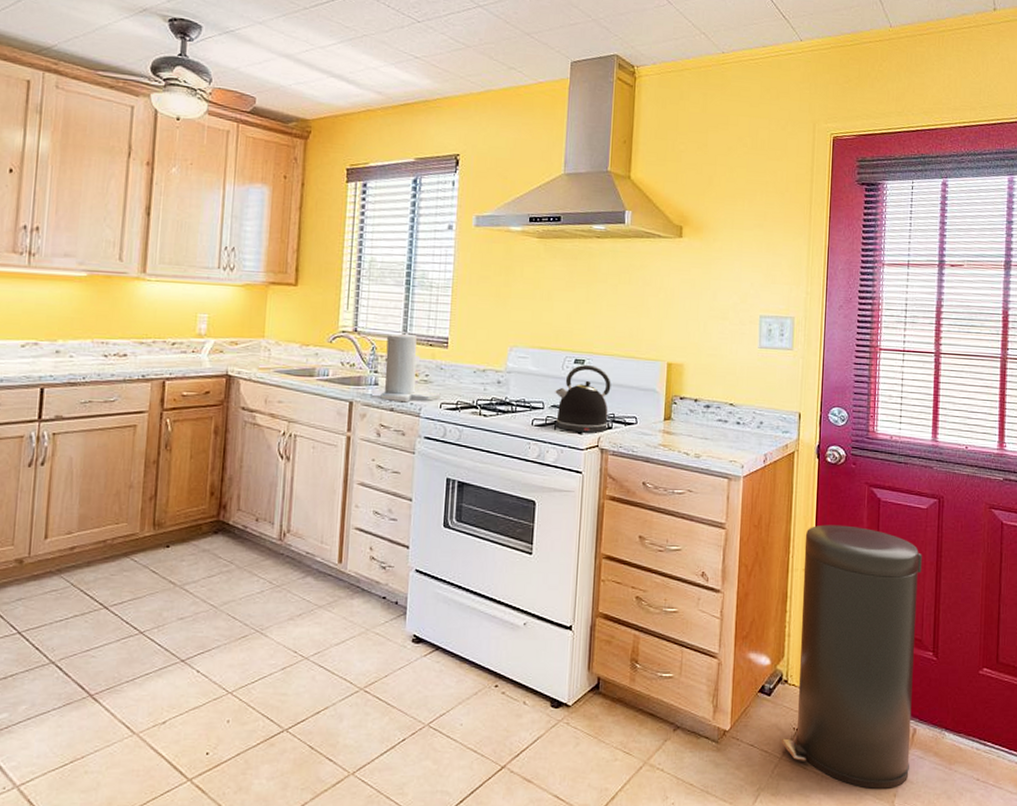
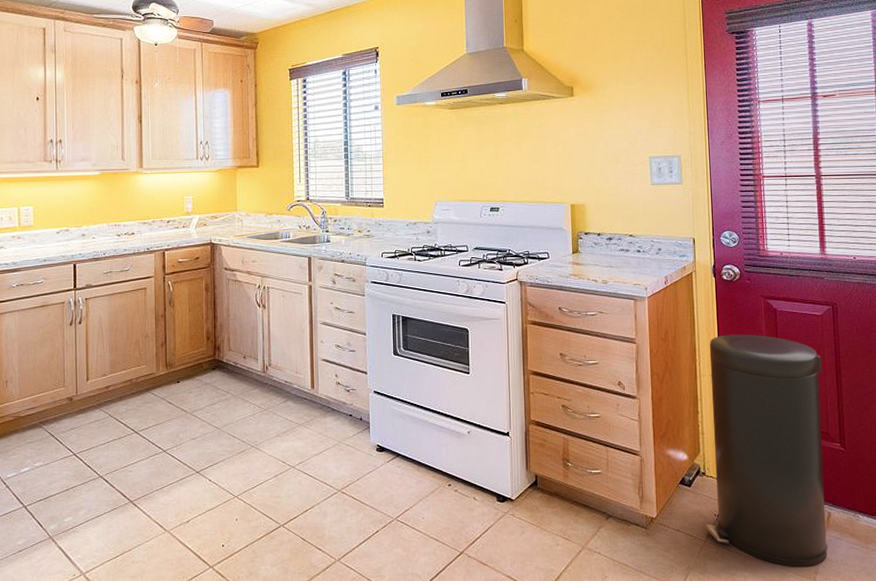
paper towel: present [380,333,441,403] -> none [333,198,381,255]
kettle: present [555,365,612,433] -> none [476,212,527,269]

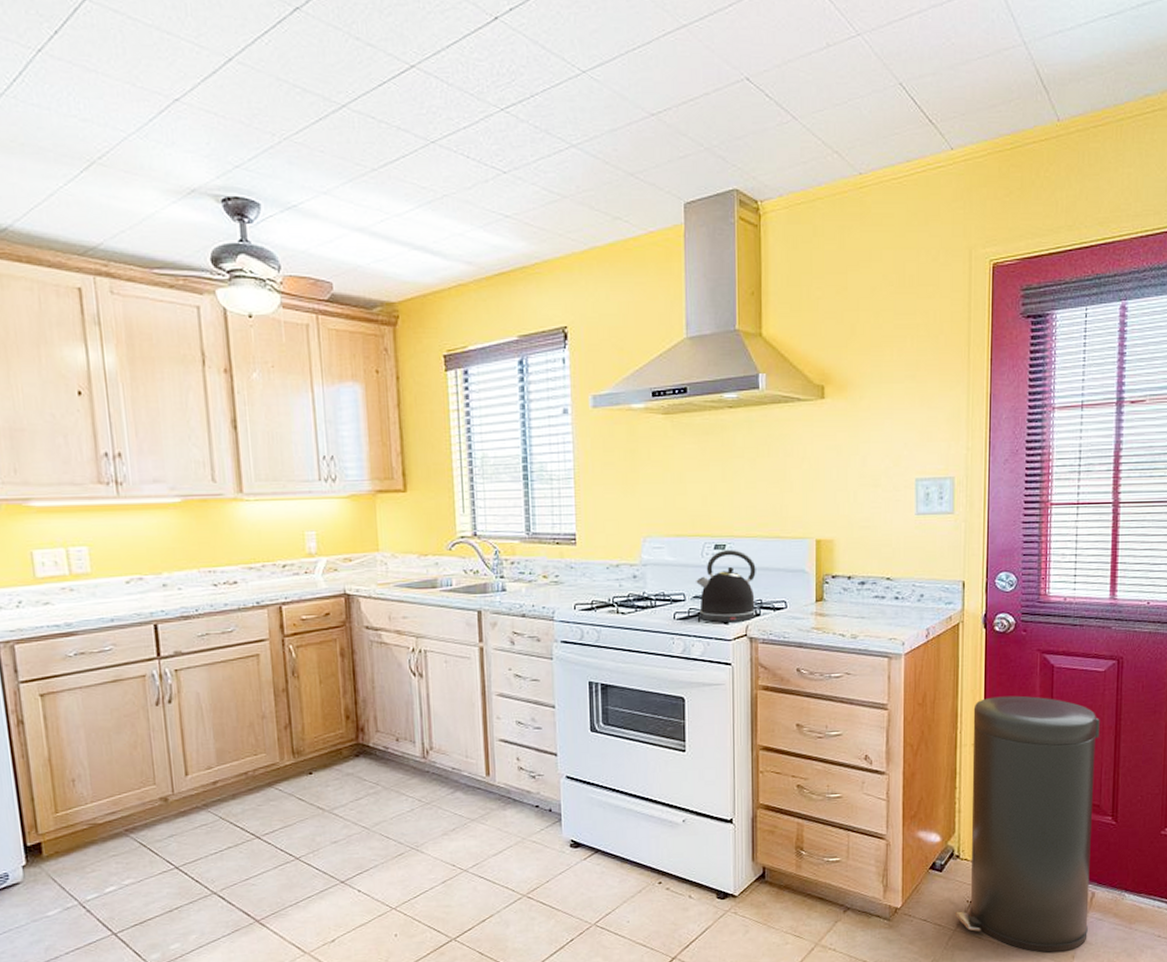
kettle: none [476,212,527,269] -> present [696,550,759,623]

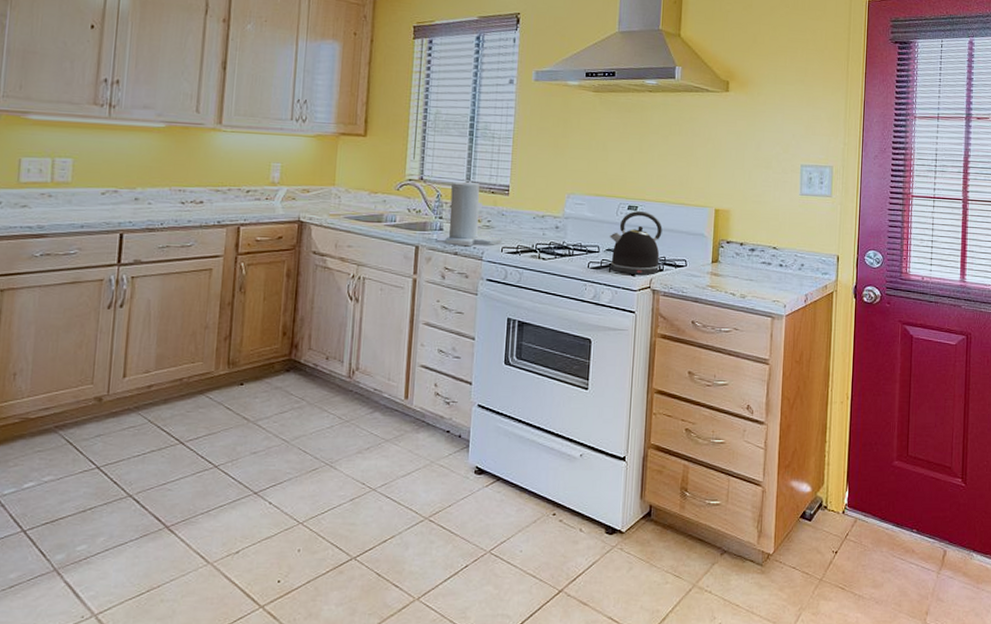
paper towel: none [510,533,574,607] -> present [445,181,502,247]
pedal bin: present [954,695,1100,953] -> none [821,360,952,607]

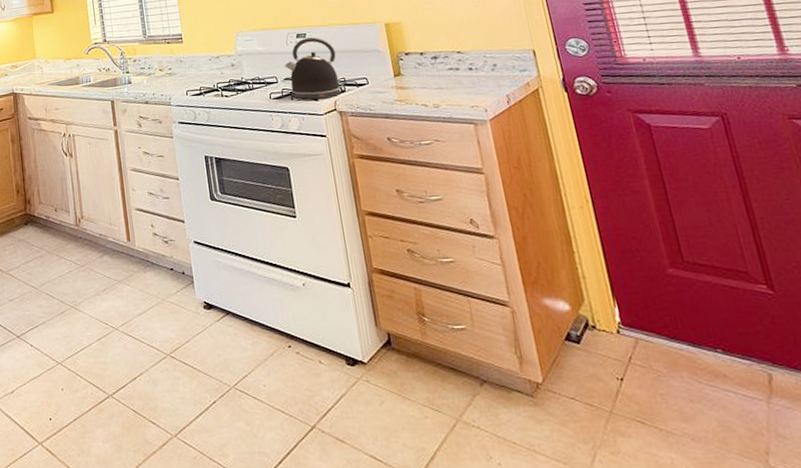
paper towel: present [445,181,502,247] -> none [131,36,185,95]

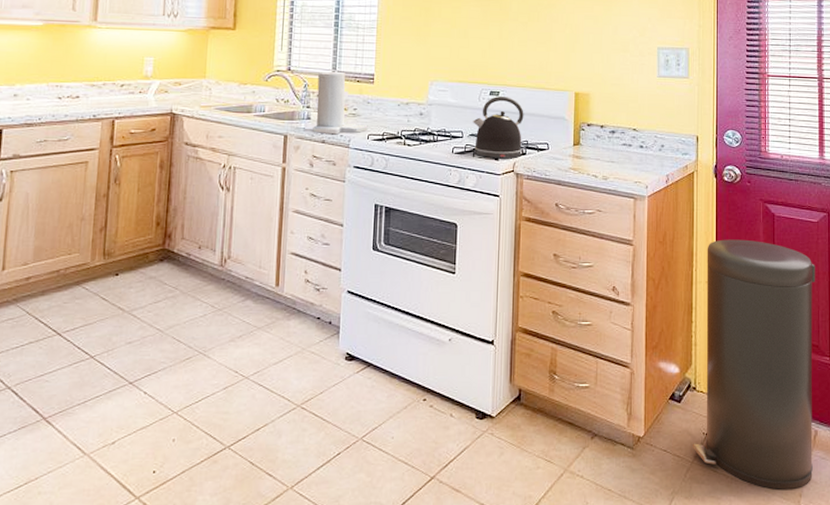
paper towel: none [131,36,185,95] -> present [313,71,368,135]
pedal bin: none [573,156,778,446] -> present [692,239,816,490]

